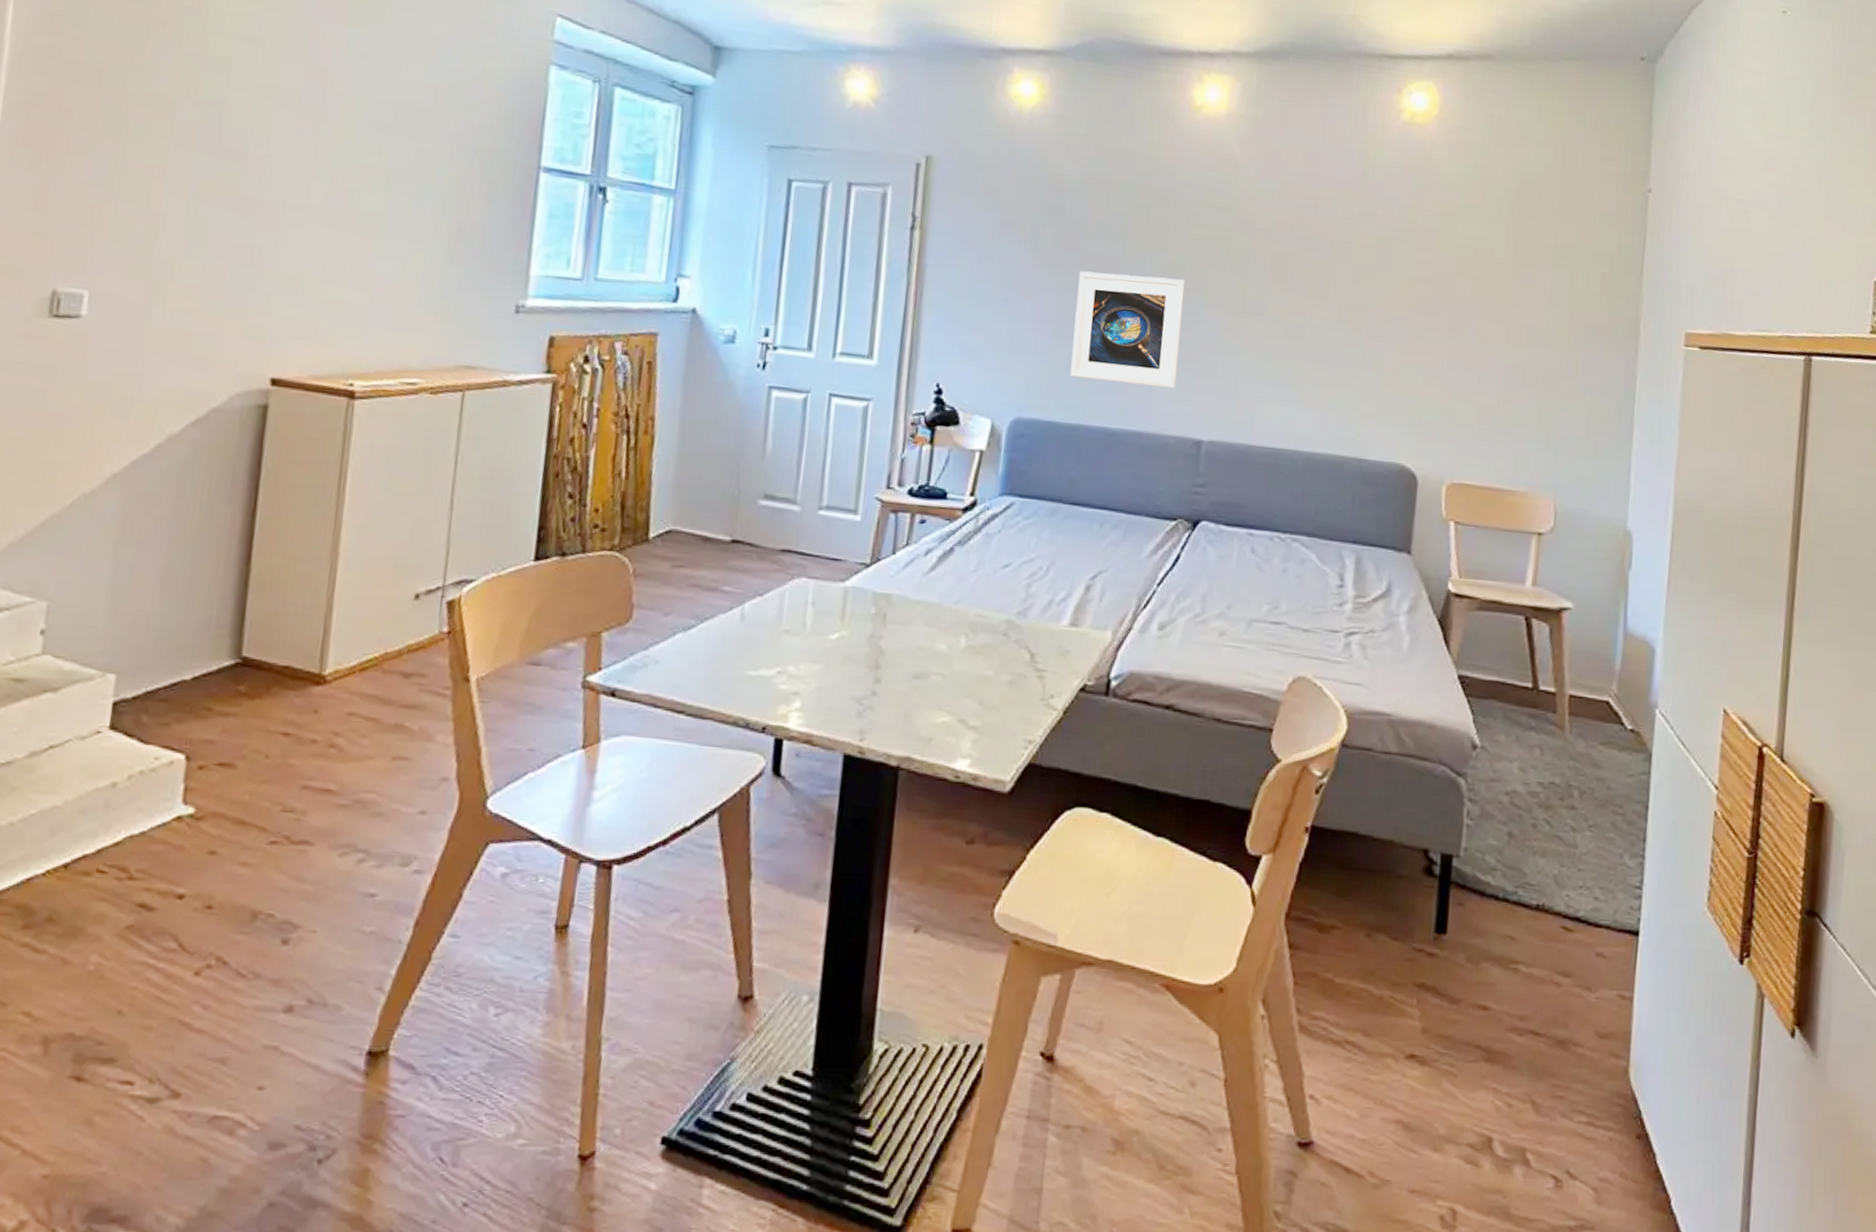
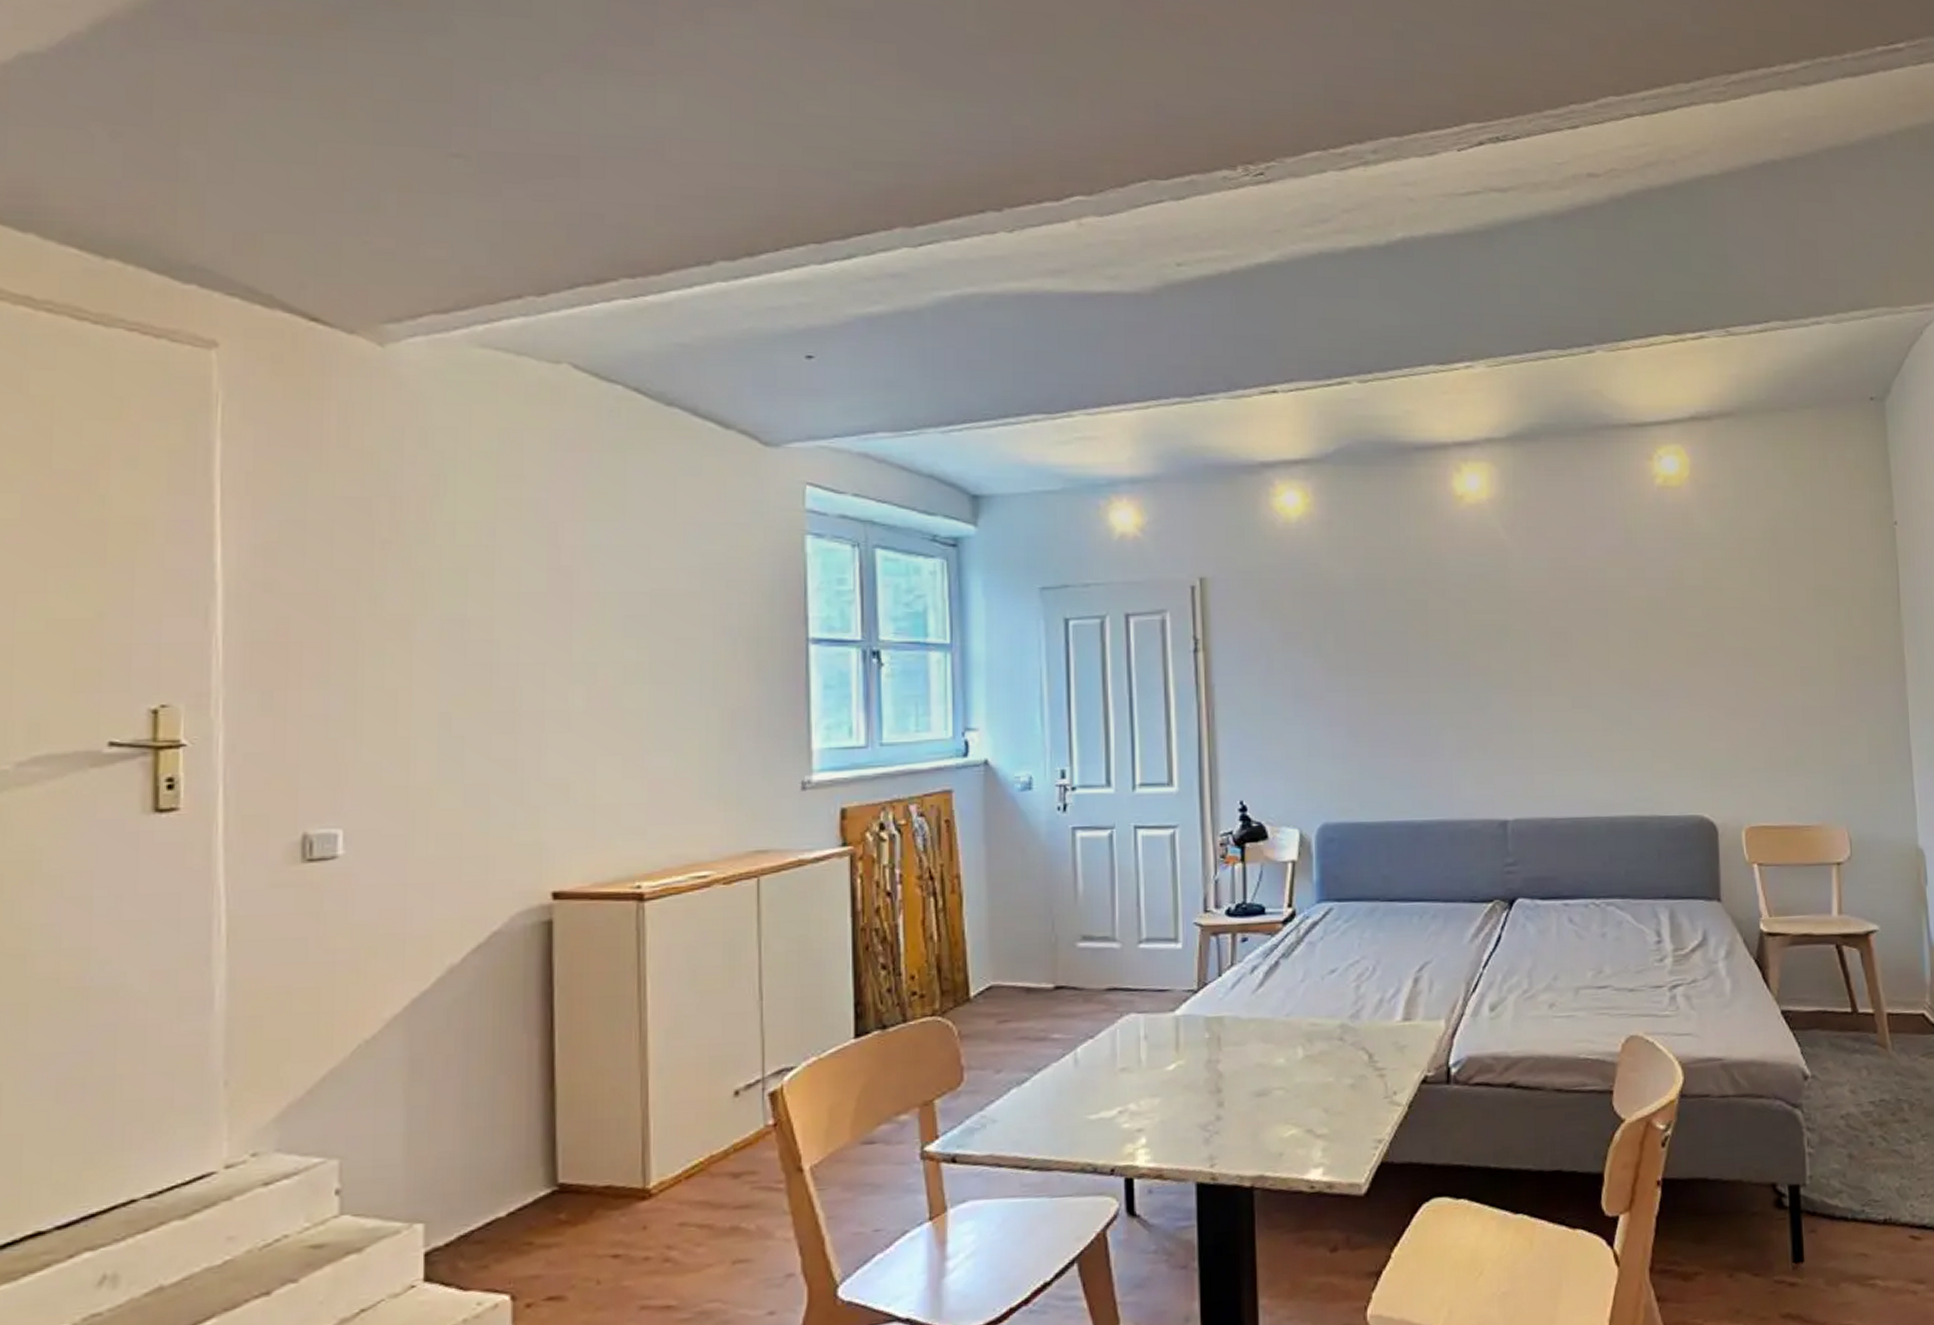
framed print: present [1070,270,1185,389] -> none [1366,666,1476,776]

